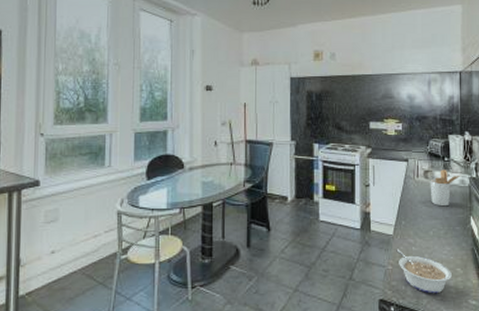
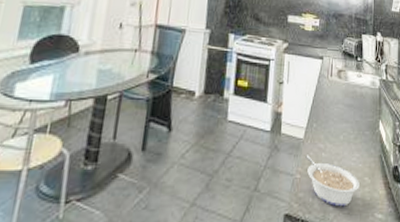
utensil holder: present [430,169,461,207] -> none [342,69,372,109]

